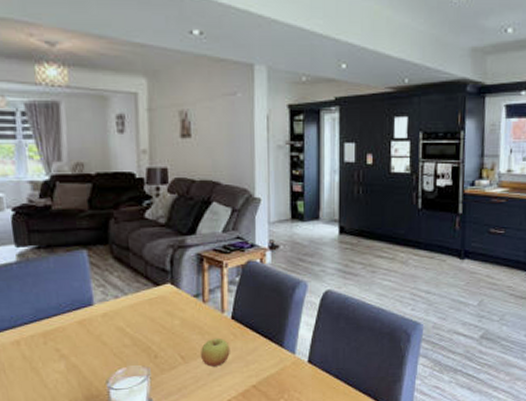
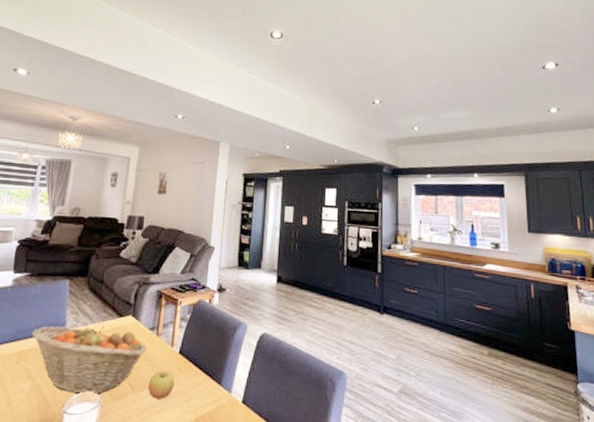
fruit basket: none [54,296,193,369] -> present [32,325,147,395]

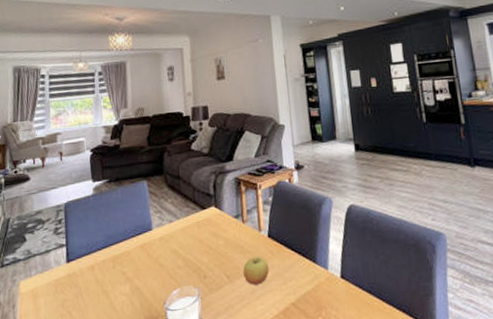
fruit basket: present [32,325,147,395] -> none [121,220,235,290]

